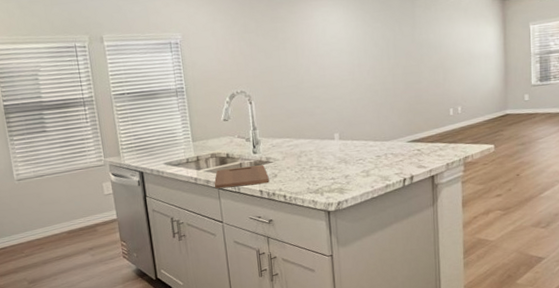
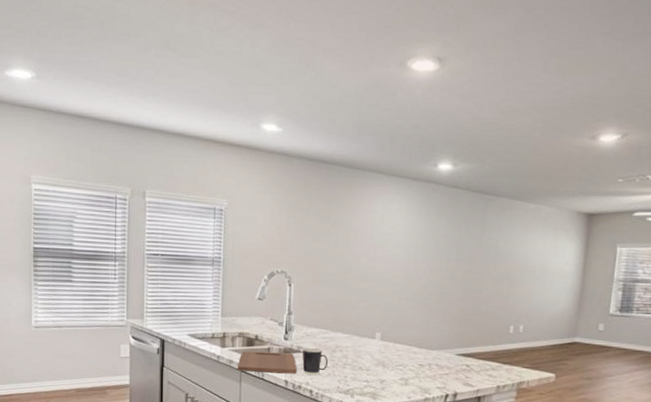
mug: none [271,157,296,182] -> present [302,348,328,375]

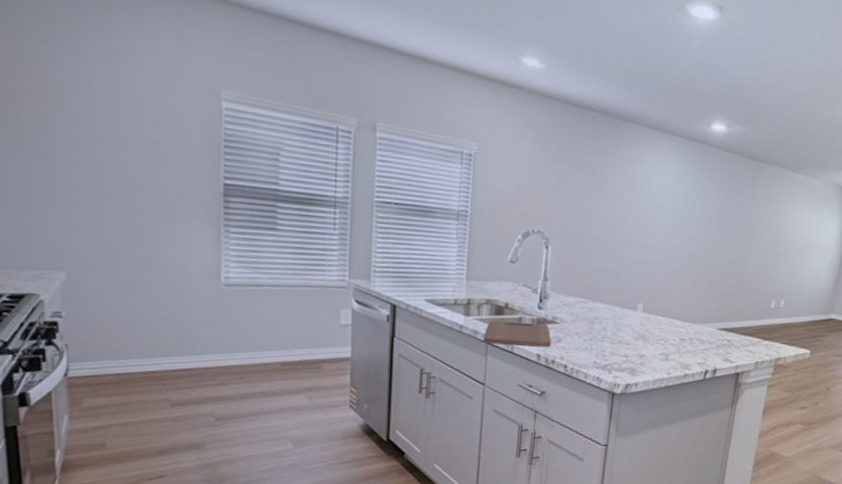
mug: present [302,348,328,375] -> none [557,319,586,349]

